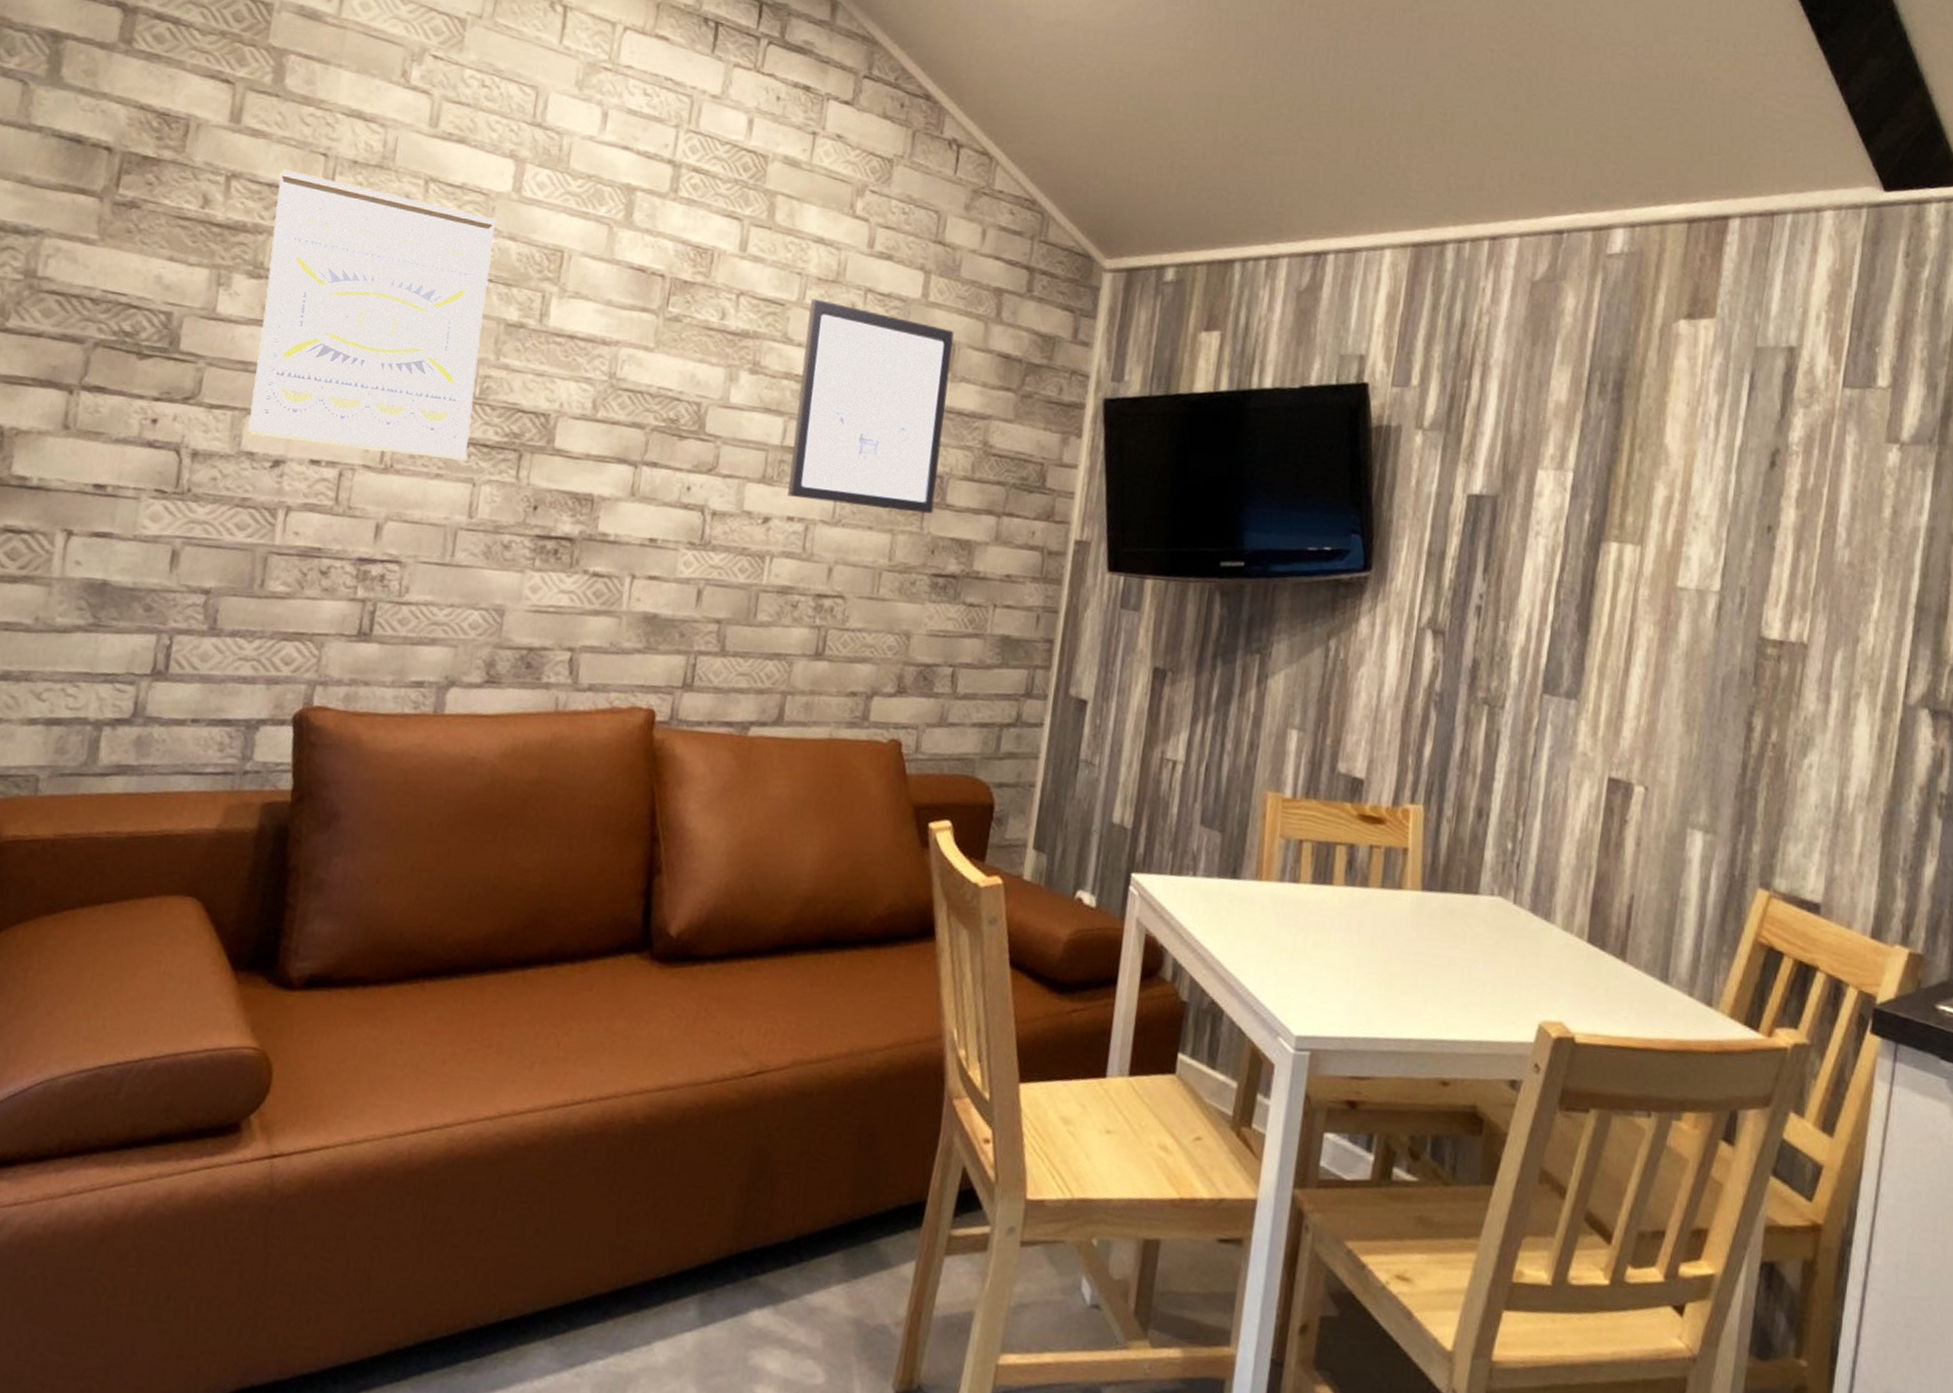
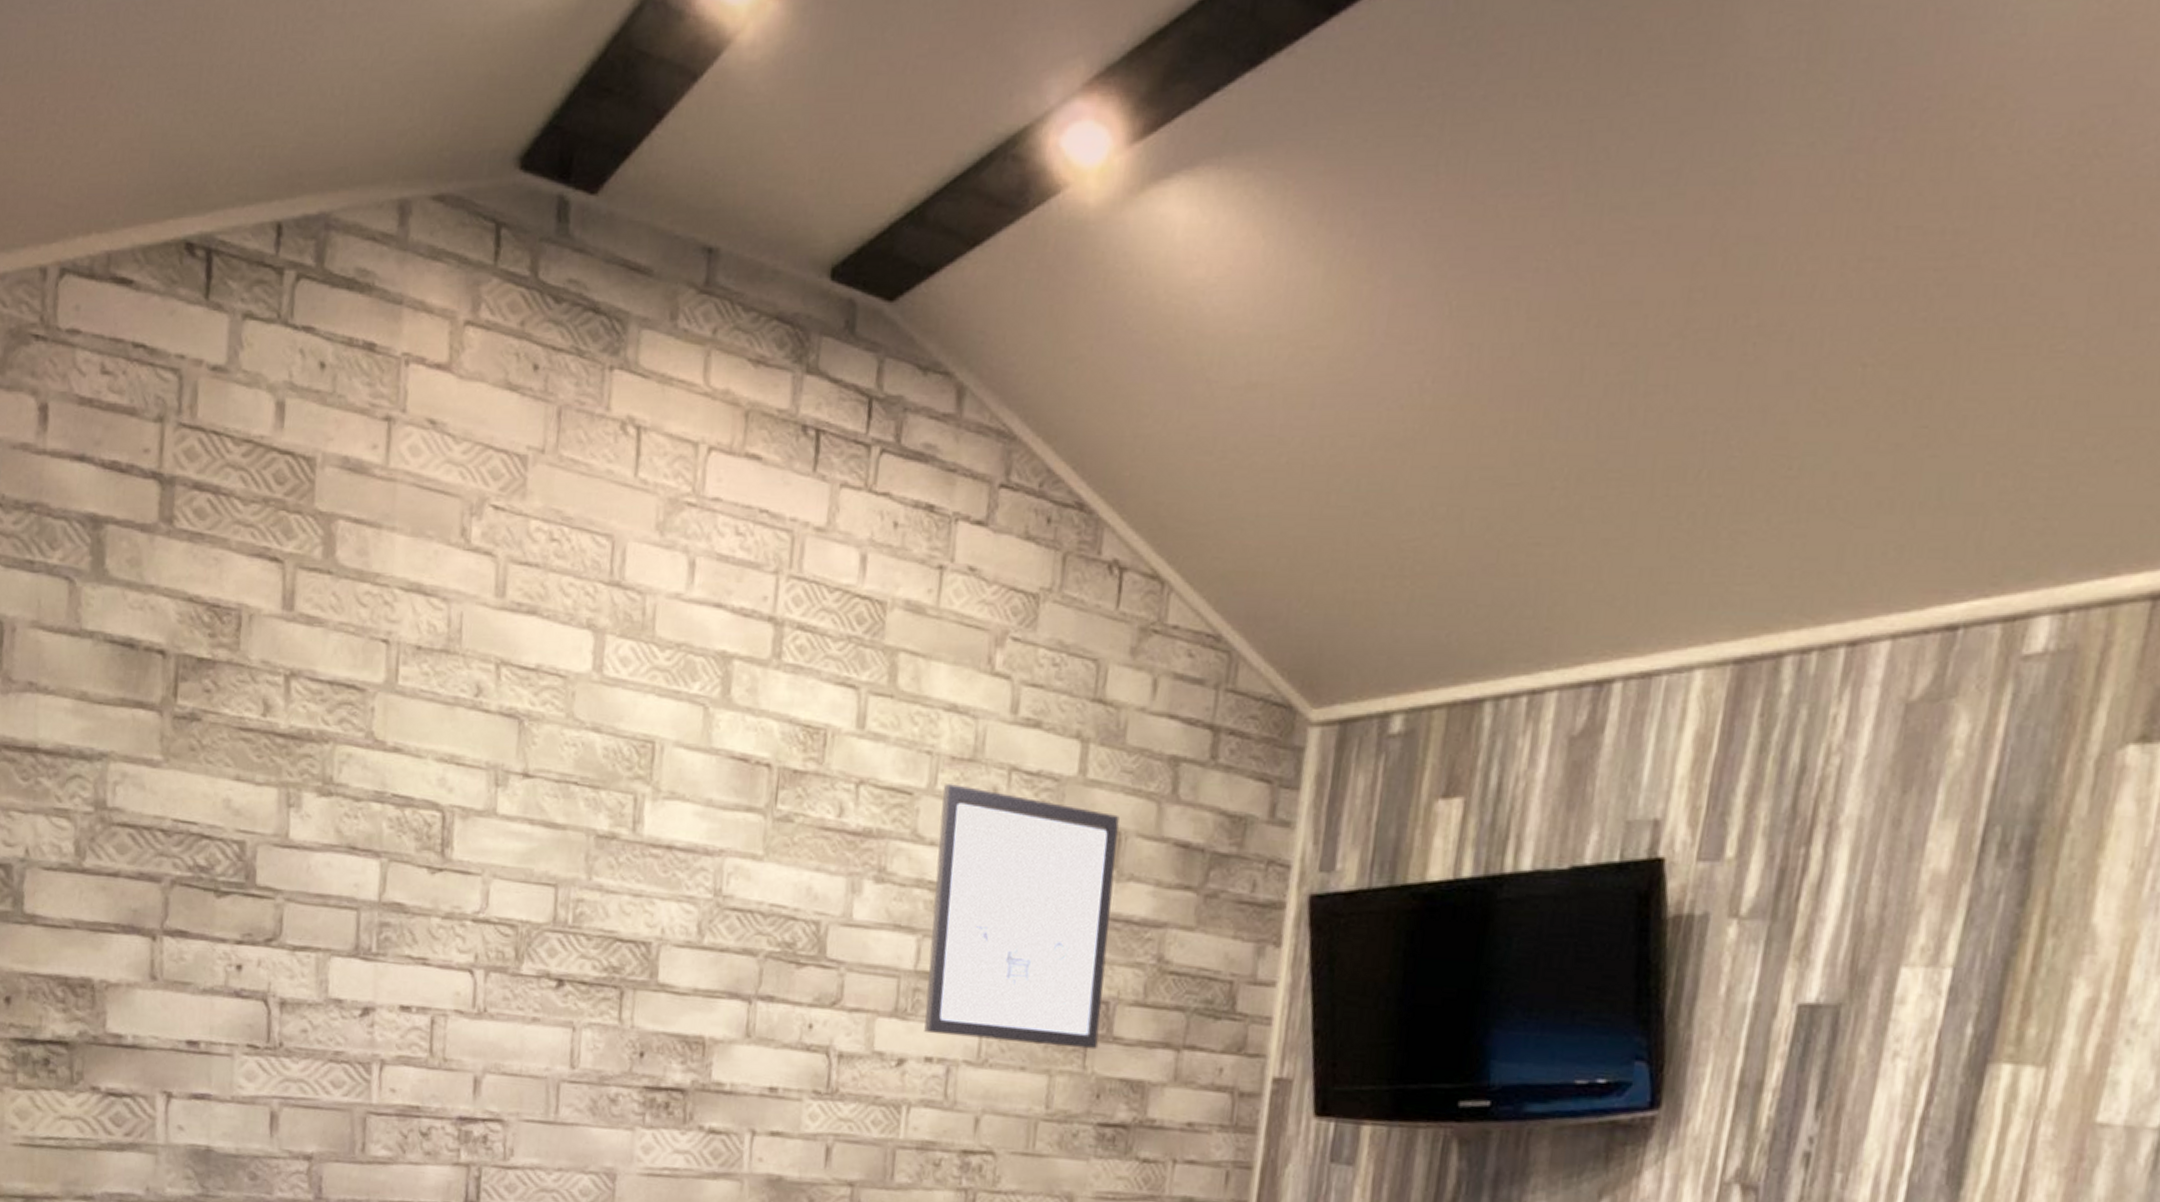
wall art: present [247,169,497,461] -> none [333,662,579,1002]

